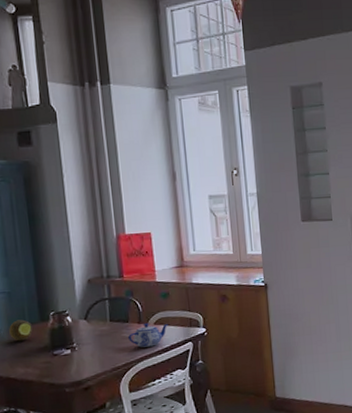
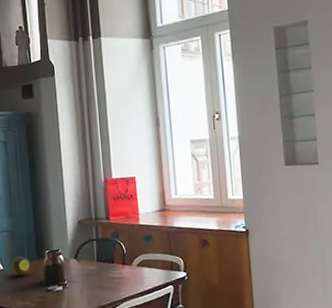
teapot: present [128,322,168,348] -> none [113,264,151,288]

